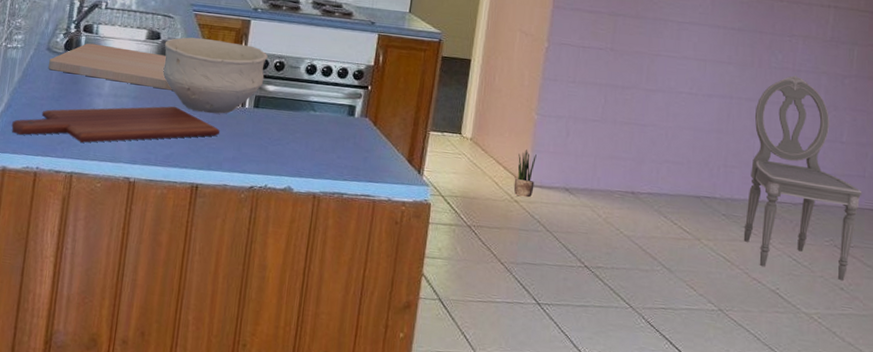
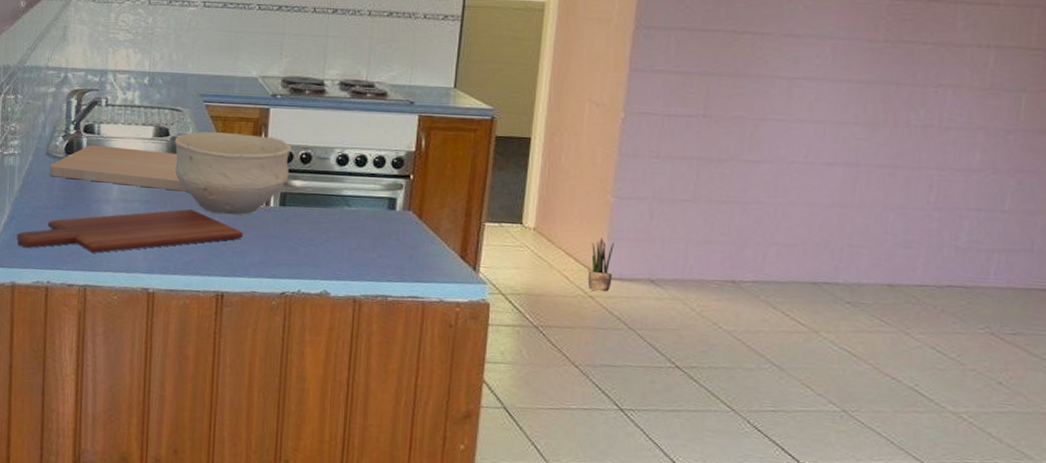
dining chair: present [743,75,862,280] -> none [873,134,1029,373]

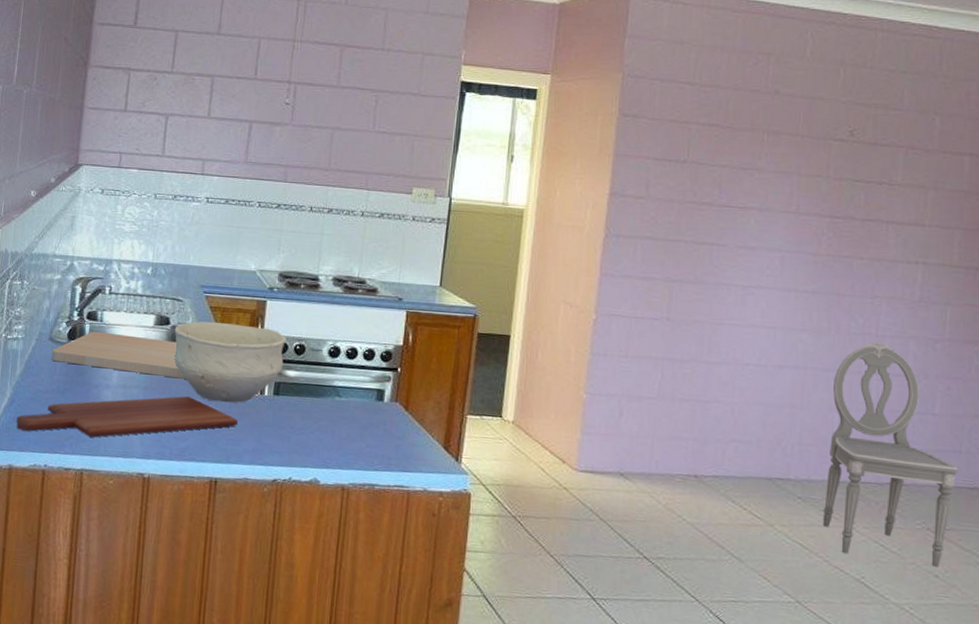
potted plant: present [587,238,614,292] -> none [562,432,587,484]
dining chair: none [873,134,1029,373] -> present [822,341,959,567]

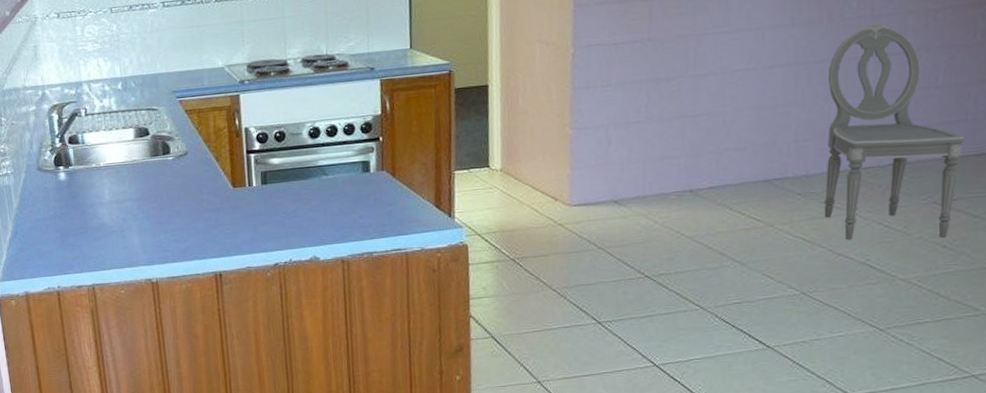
cutting board: present [16,396,239,438] -> none [22,199,233,259]
cutting board: present [51,331,186,379] -> none [42,150,174,190]
bowl: present [174,321,287,403] -> none [154,121,267,200]

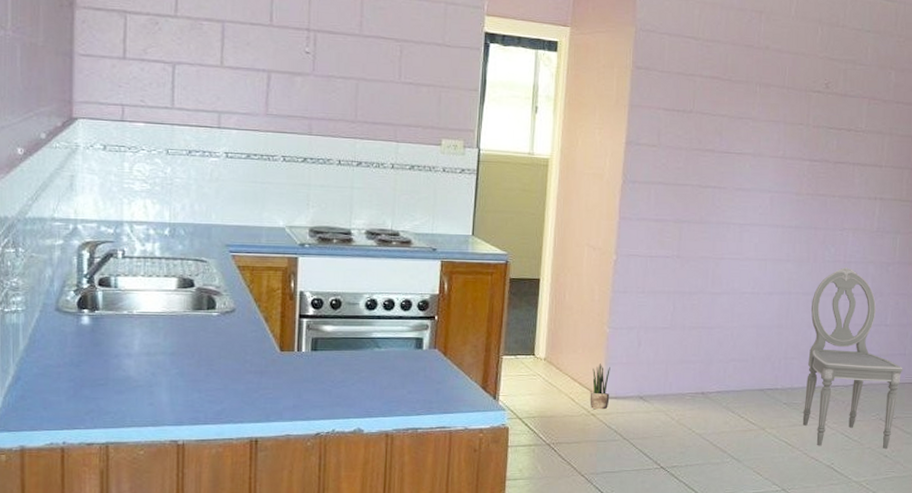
potted plant: none [555,169,579,219] -> present [590,363,610,410]

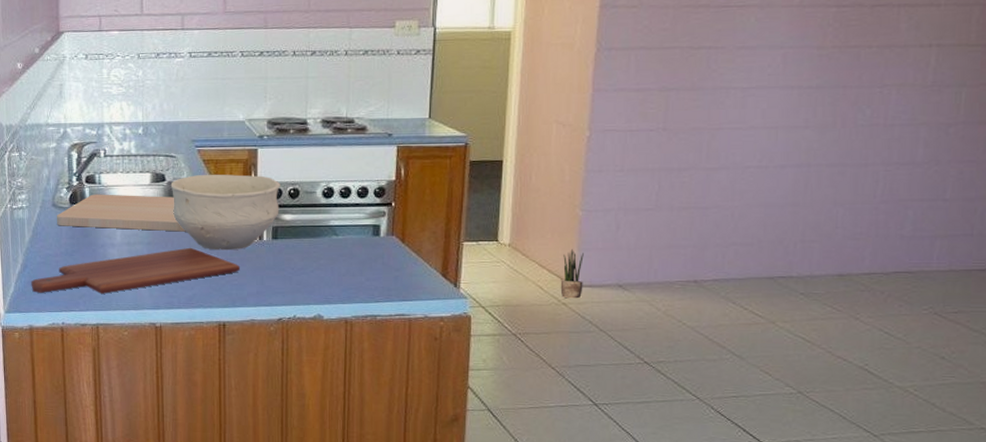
cutting board: none [24,358,277,409] -> present [31,247,241,294]
cutting board: none [60,298,216,342] -> present [56,194,186,232]
bowl: none [200,282,322,362] -> present [170,175,280,251]
dining chair: present [802,267,903,449] -> none [825,131,969,349]

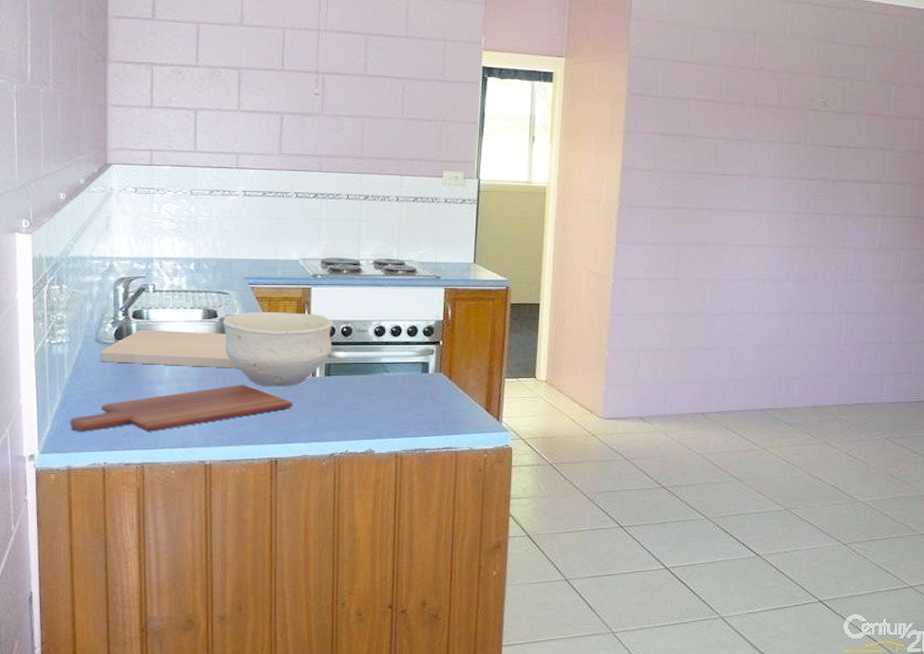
potted plant: present [560,249,584,299] -> none [590,385,610,430]

